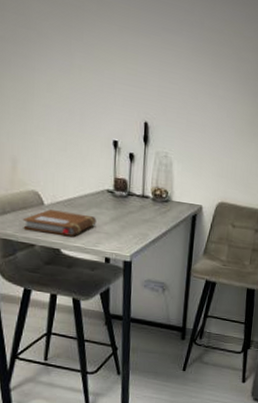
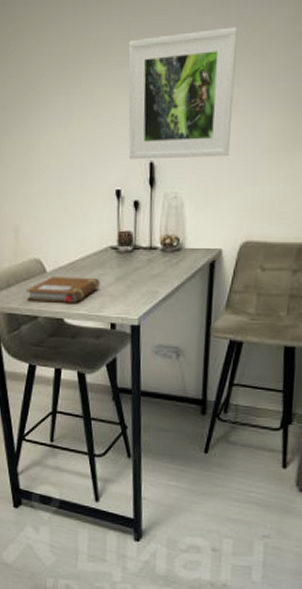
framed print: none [126,10,221,131] -> present [128,26,237,160]

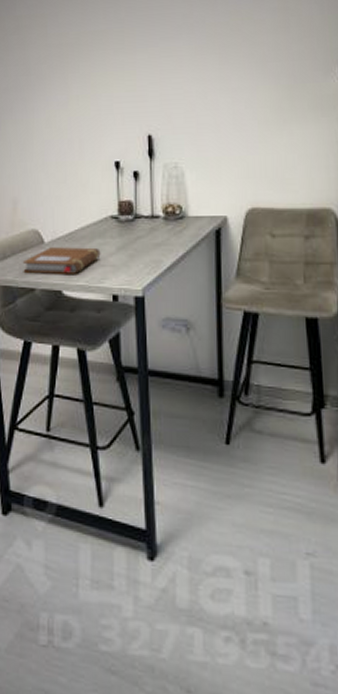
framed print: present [128,26,237,160] -> none [123,17,227,134]

